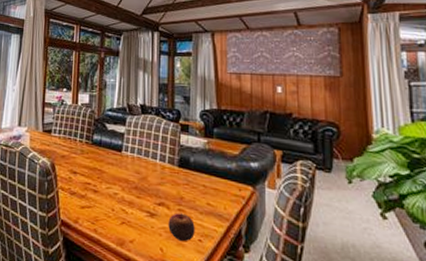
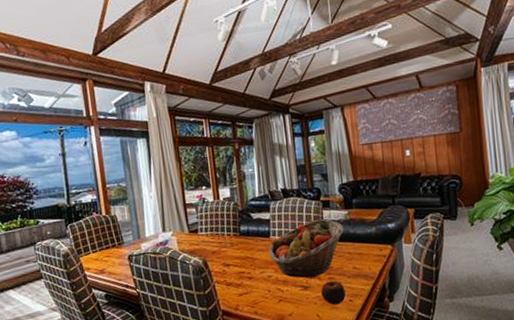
fruit basket: none [118,142,201,206] -> present [269,218,344,278]

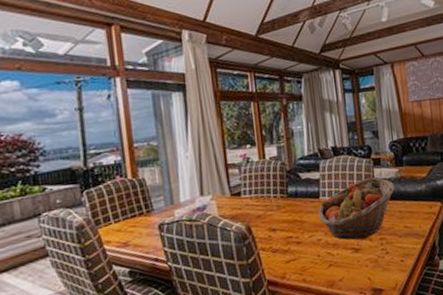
apple: present [321,280,346,305] -> none [372,241,397,267]

